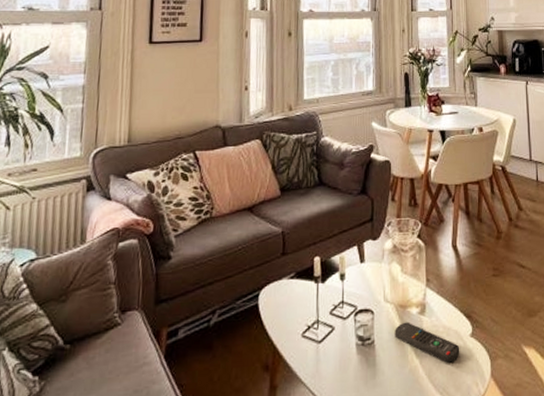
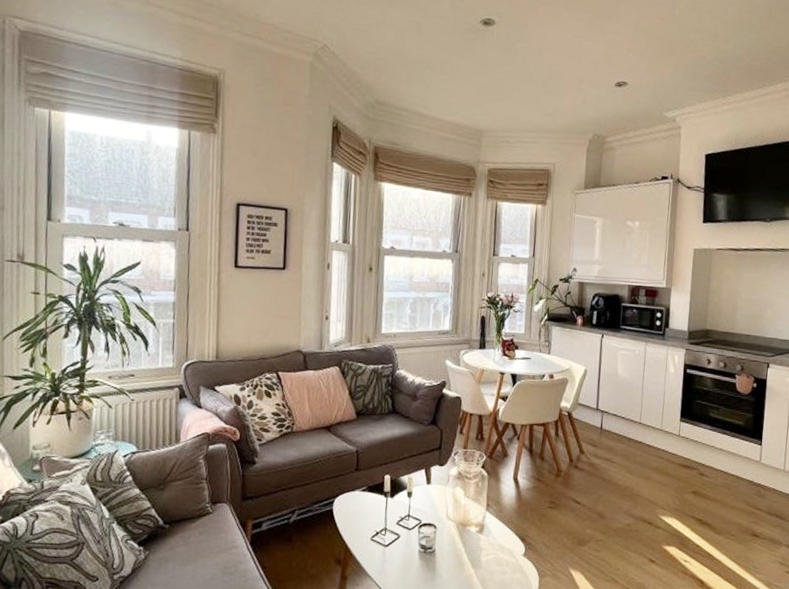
remote control: present [395,322,460,363] -> none [454,538,512,575]

